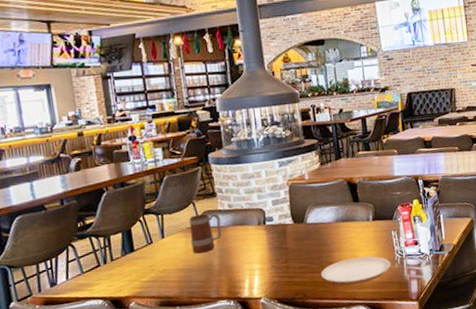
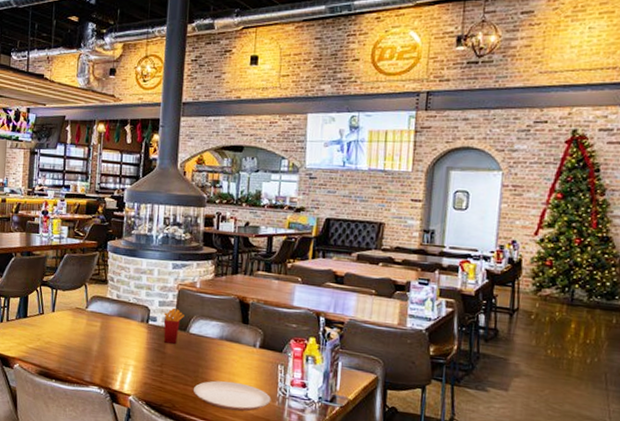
beer mug: present [189,212,222,254] -> none [76,297,107,336]
french fries: none [279,204,299,239] -> present [163,308,184,344]

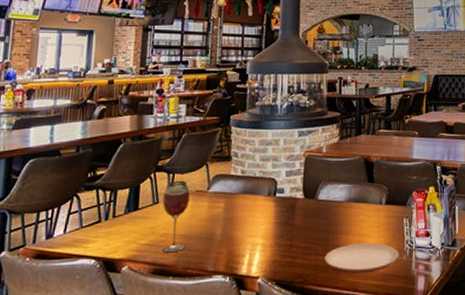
wineglass: none [47,296,71,360] -> present [162,180,190,253]
french fries: present [163,308,184,344] -> none [291,177,312,214]

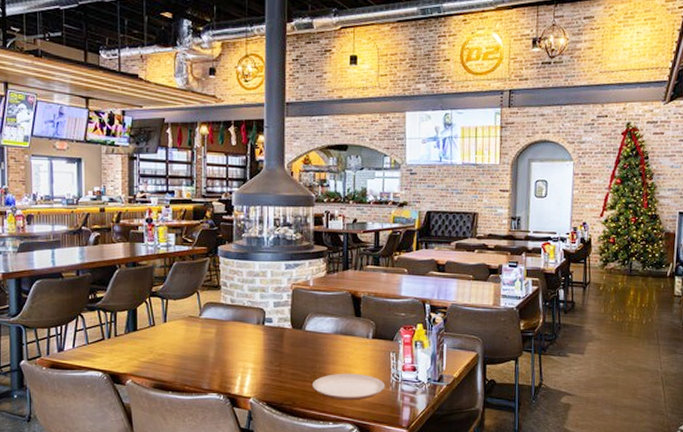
wineglass: present [162,180,190,253] -> none [159,305,183,371]

